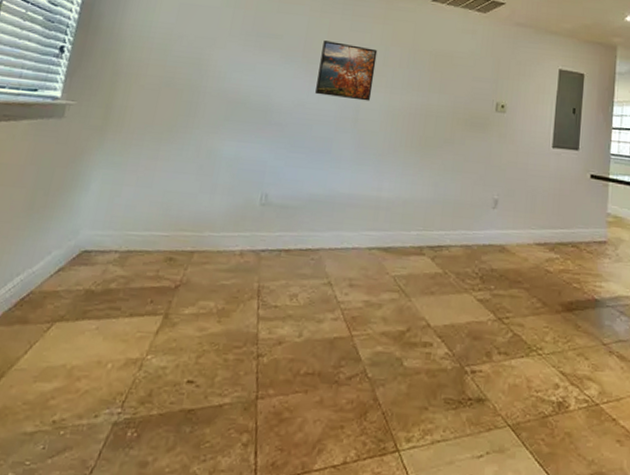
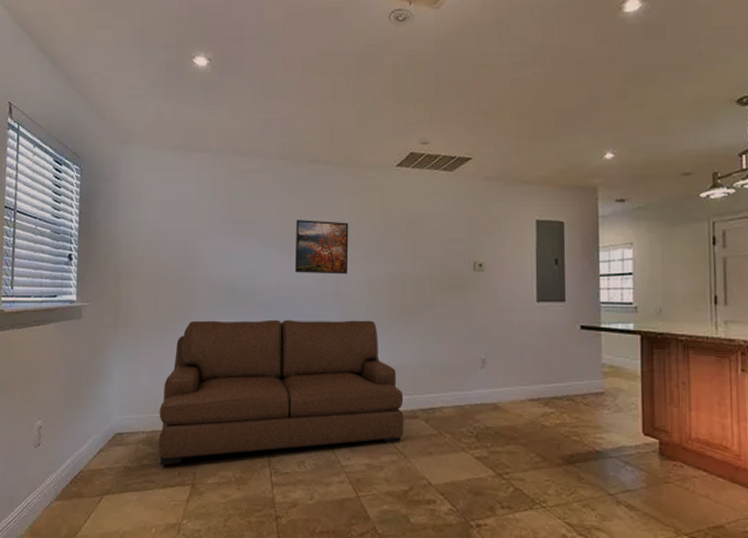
sofa: none [130,132,412,291] -> present [158,319,404,466]

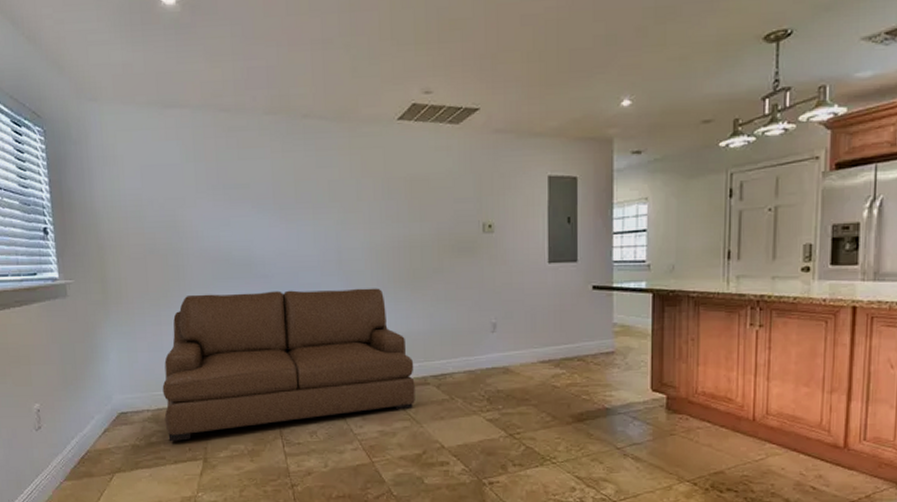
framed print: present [295,220,349,275] -> none [291,182,351,241]

